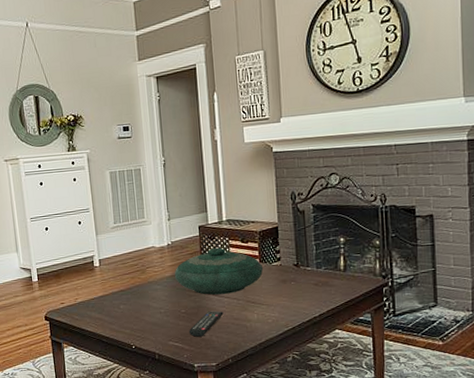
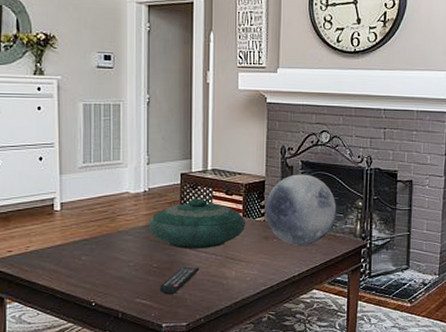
decorative orb: none [280,217,353,288] -> present [265,174,337,246]

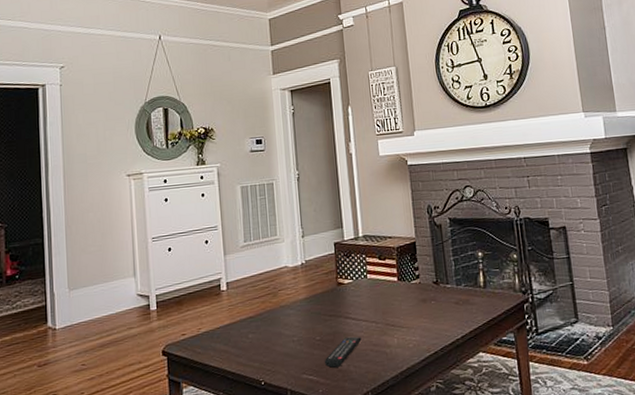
decorative bowl: present [148,198,246,249] -> none [308,265,402,319]
decorative orb: present [265,174,337,246] -> none [419,231,492,307]

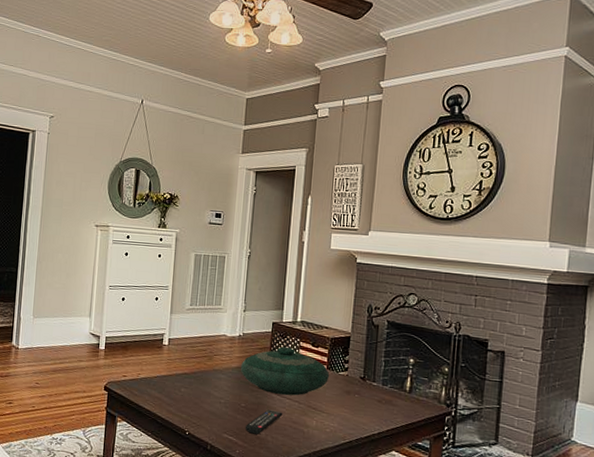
decorative bowl: none [308,265,402,319] -> present [240,346,330,396]

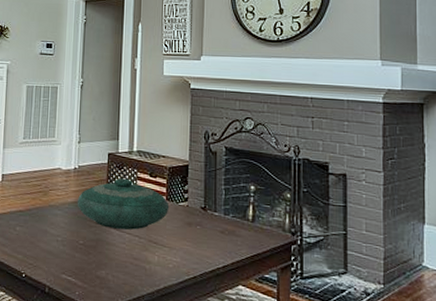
remote control: present [245,409,283,435] -> none [84,246,123,274]

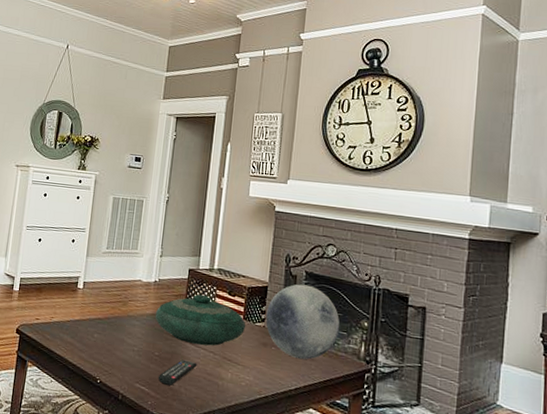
remote control: none [84,246,123,274] -> present [158,359,197,386]
decorative orb: none [189,160,263,237] -> present [265,284,340,360]

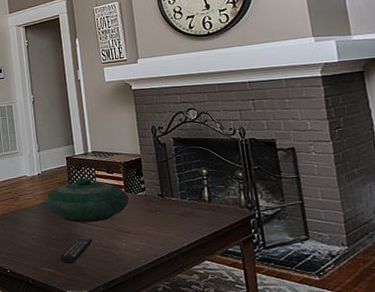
decorative orb: present [265,284,340,360] -> none [144,149,217,218]

